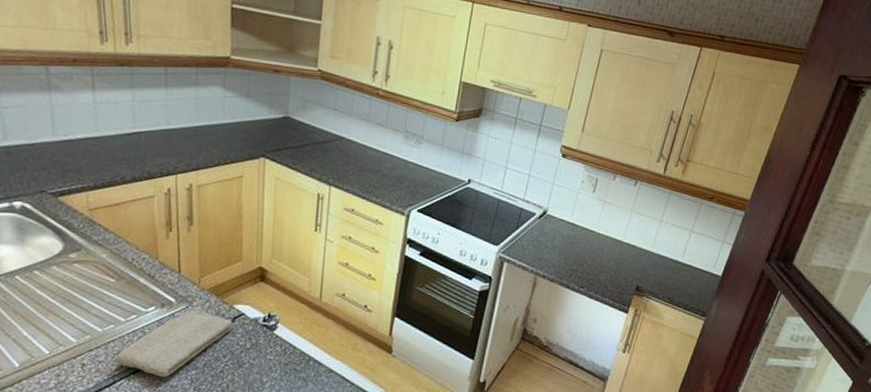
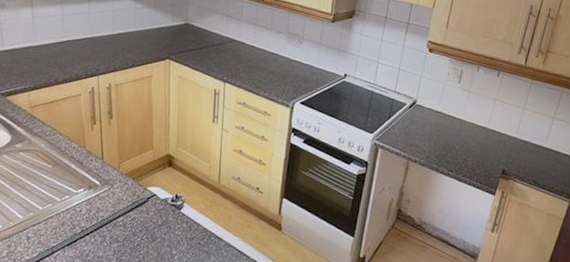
washcloth: present [114,309,233,377] -> none [52,191,147,249]

